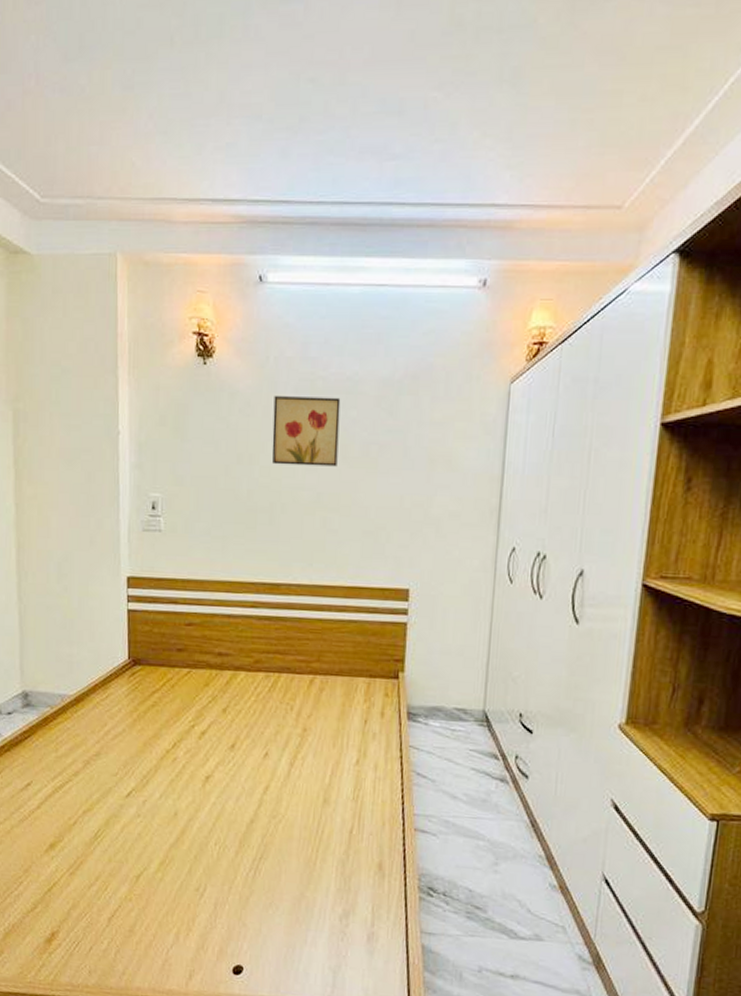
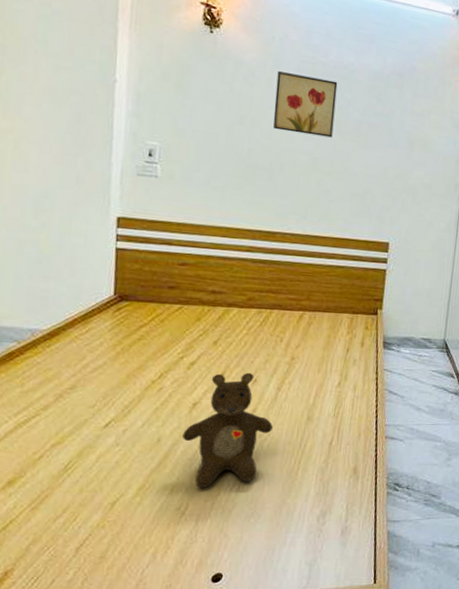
teddy bear: none [198,744,287,871] -> present [182,372,273,489]

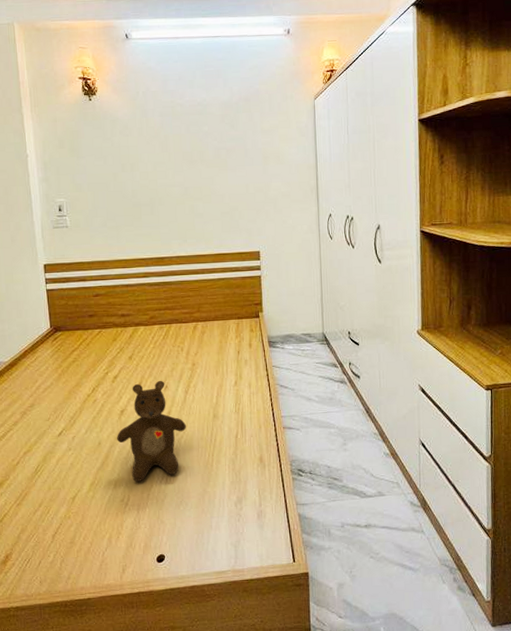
wall art: present [273,71,338,138] -> none [145,118,198,170]

